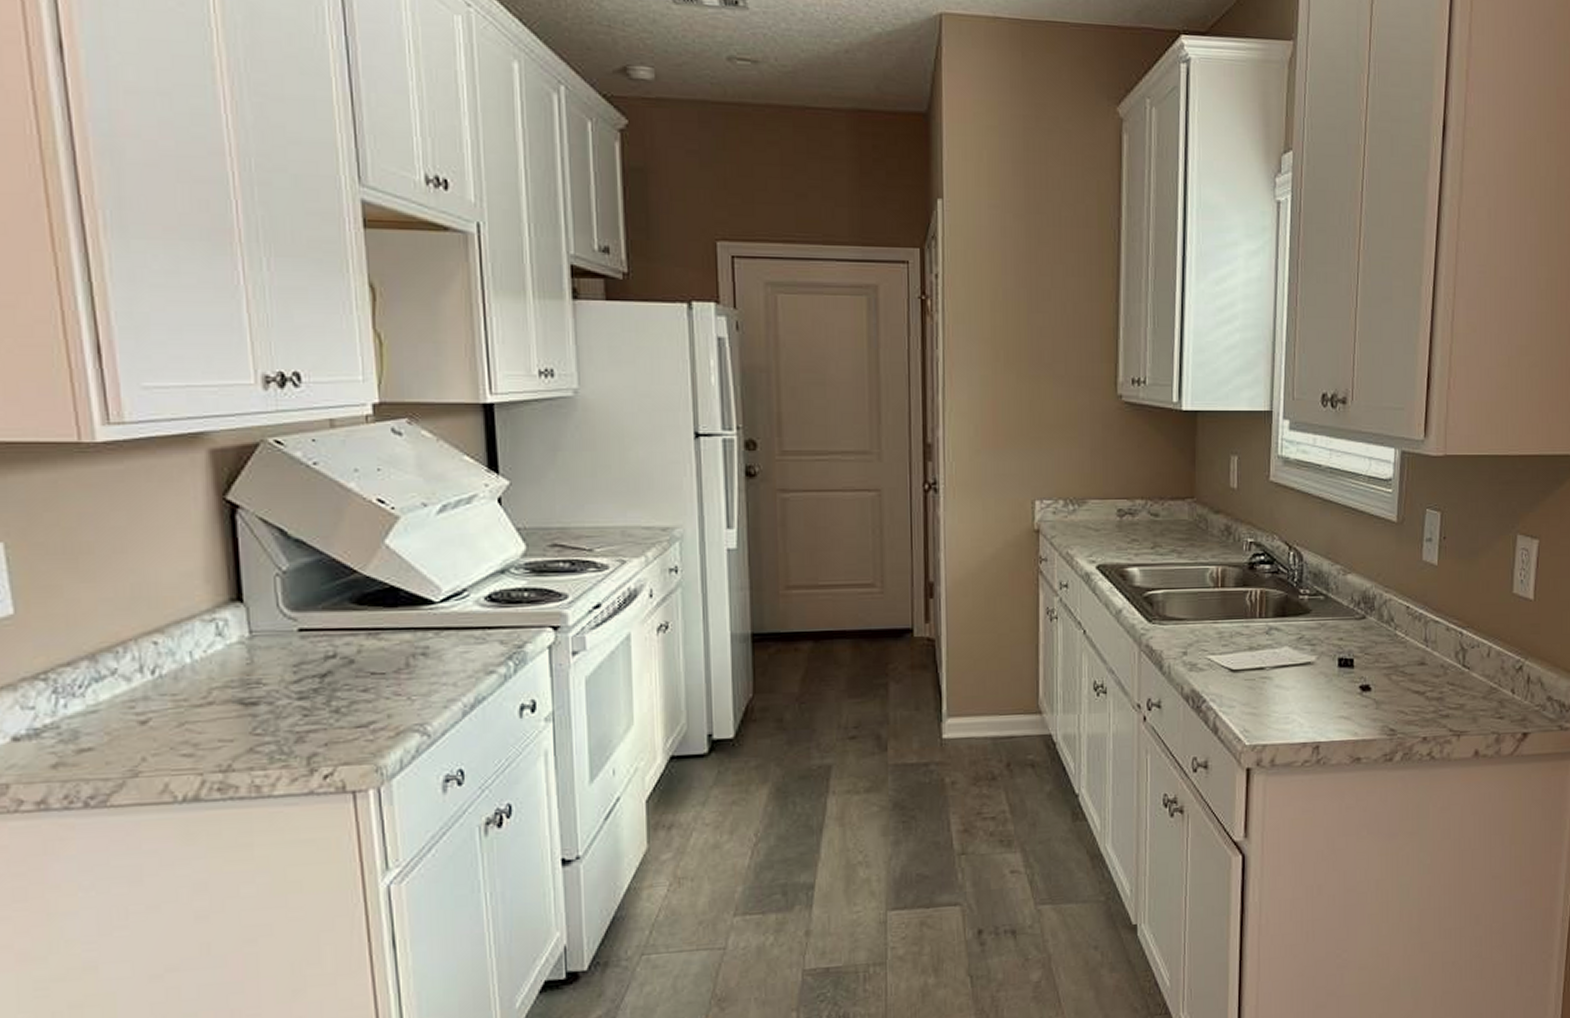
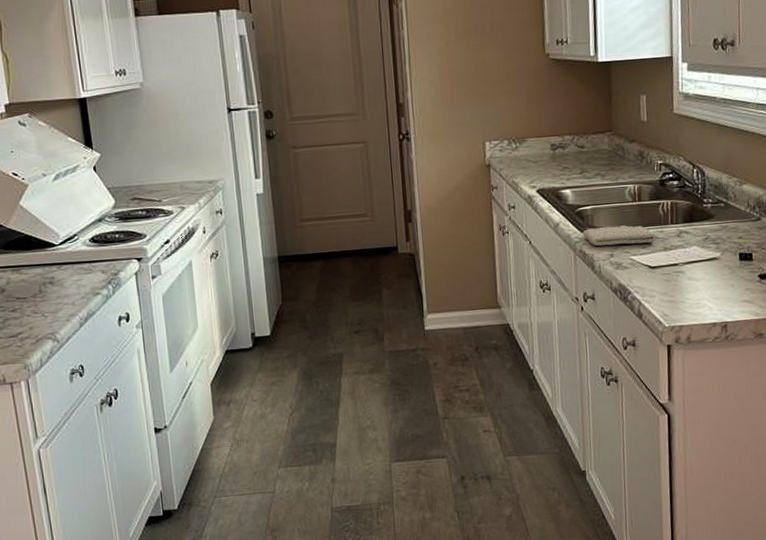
washcloth: none [1151,616,1239,641] -> present [583,225,655,247]

